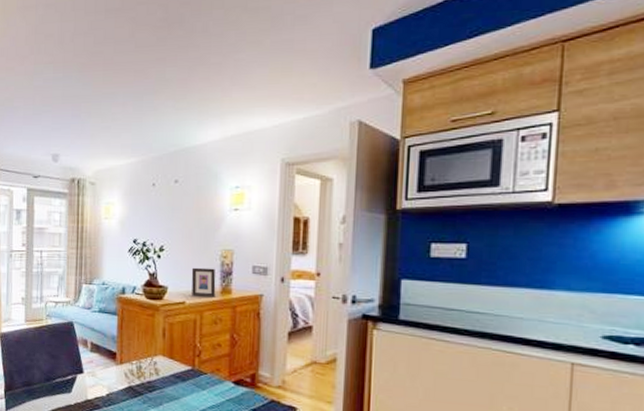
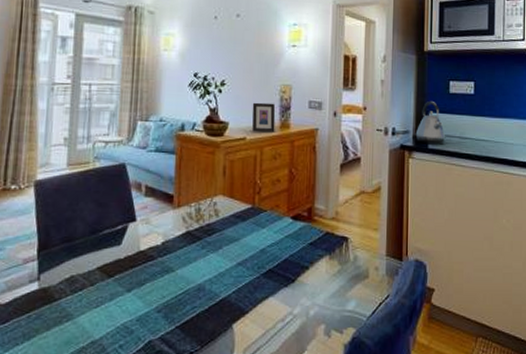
kettle: none [382,267,424,316] -> present [415,101,446,145]

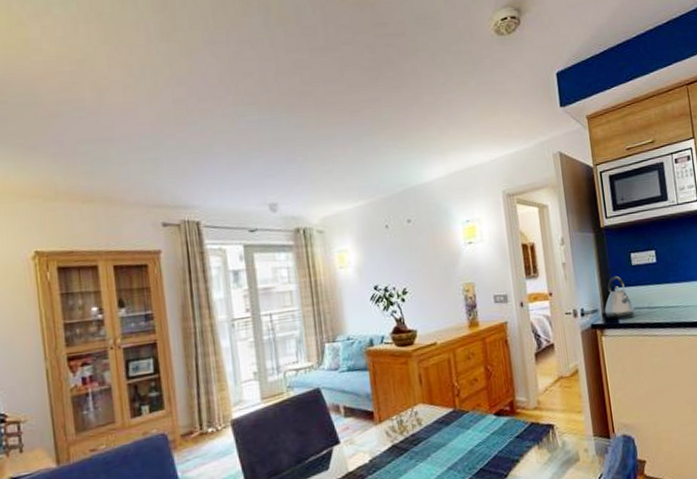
picture frame: present [252,102,276,133] -> none [437,303,465,336]

